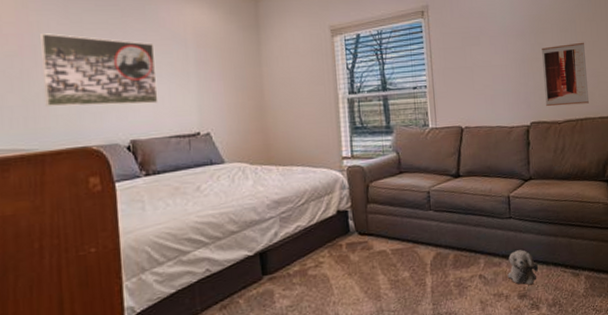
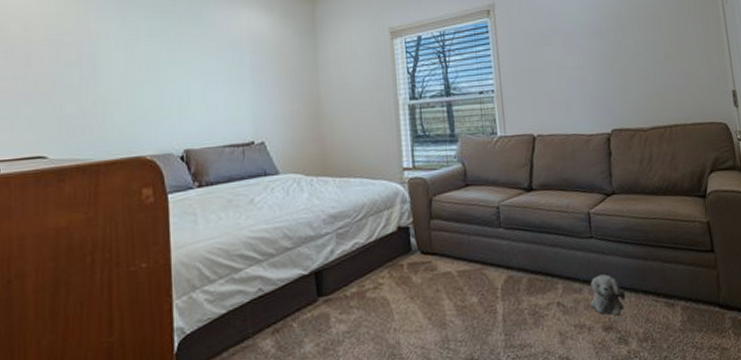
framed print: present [40,33,158,107] -> none [99,41,213,116]
wall art: present [541,42,590,107] -> none [622,40,679,112]

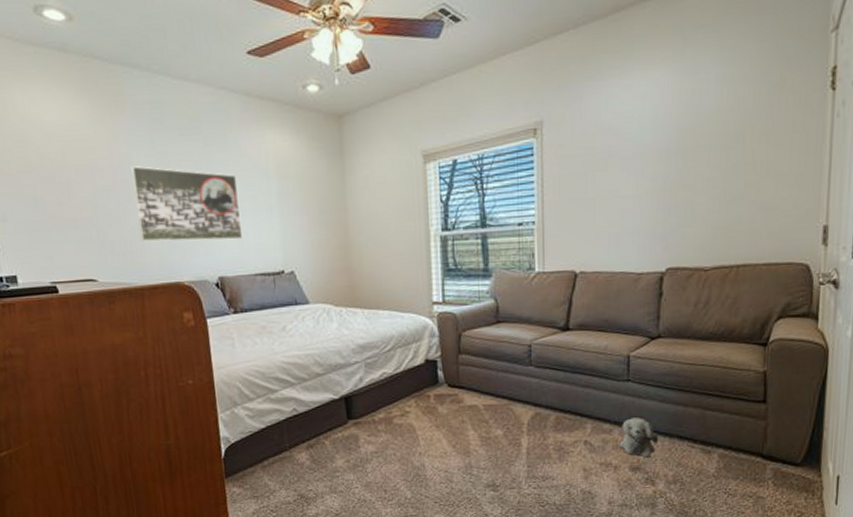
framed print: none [99,41,213,116] -> present [131,166,243,242]

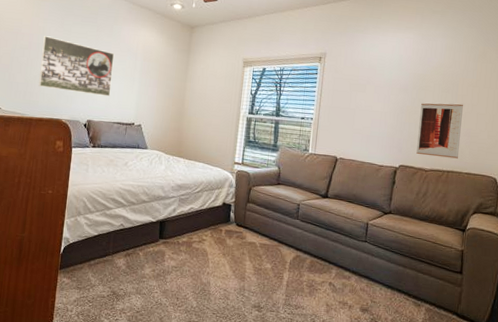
plush toy: present [619,418,659,457] -> none [354,270,384,302]
wall art: none [690,163,754,249] -> present [416,103,463,159]

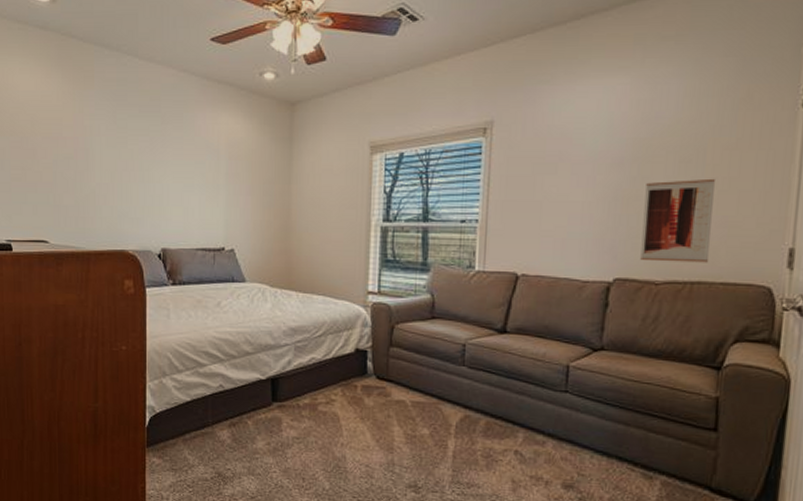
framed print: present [38,36,115,97] -> none [92,138,189,214]

